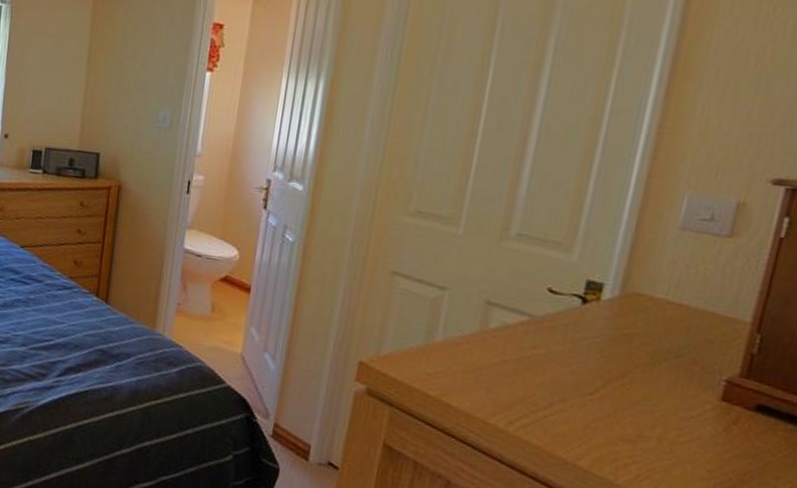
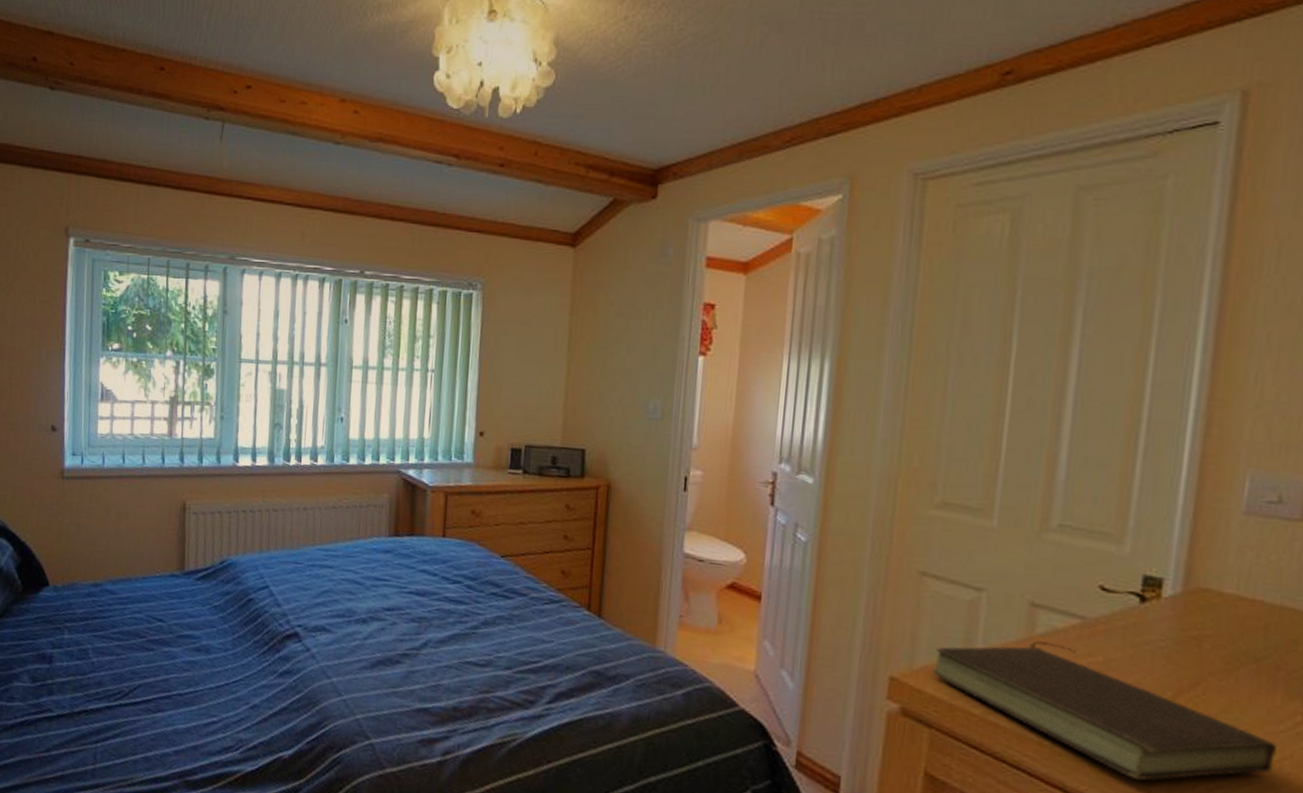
book: none [395,334,687,456] -> present [931,641,1277,781]

